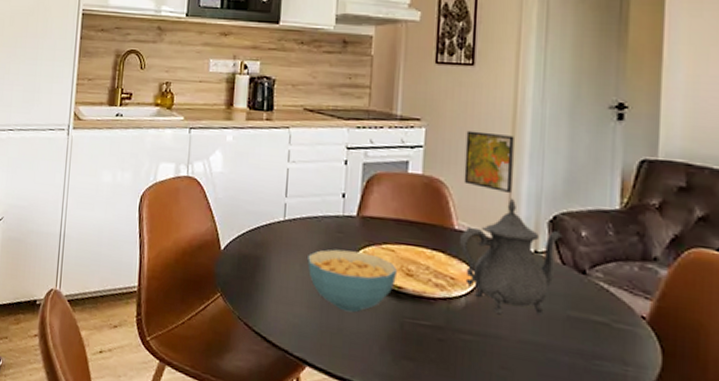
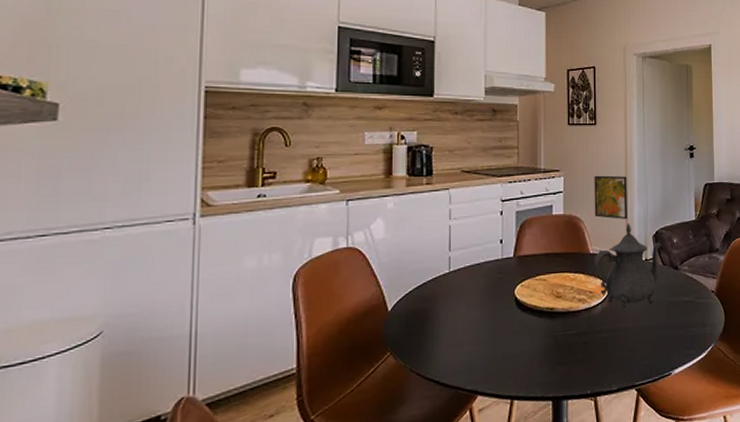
cereal bowl: present [307,249,397,313] -> none [473,286,549,339]

